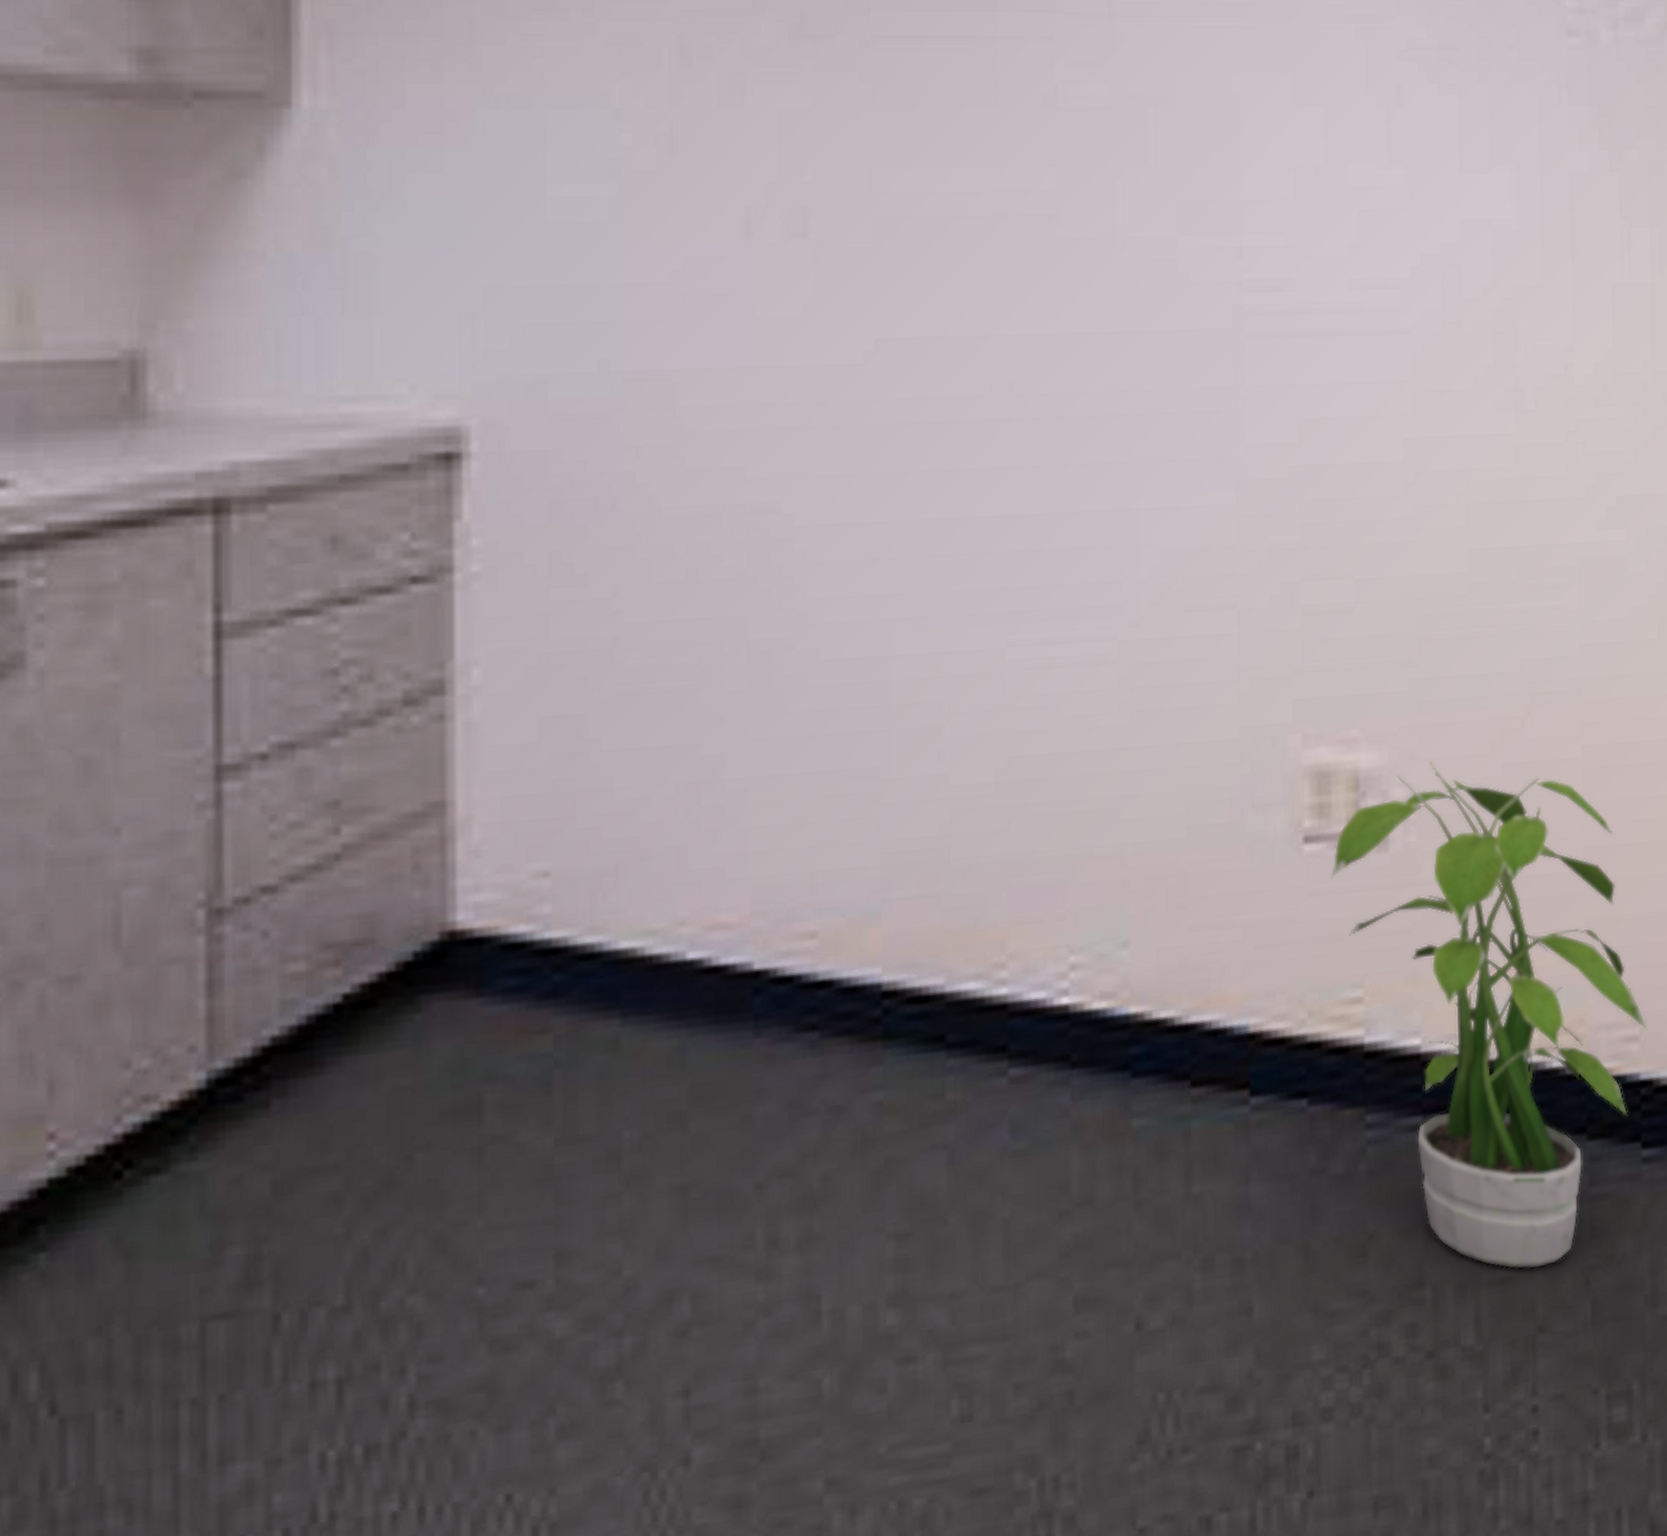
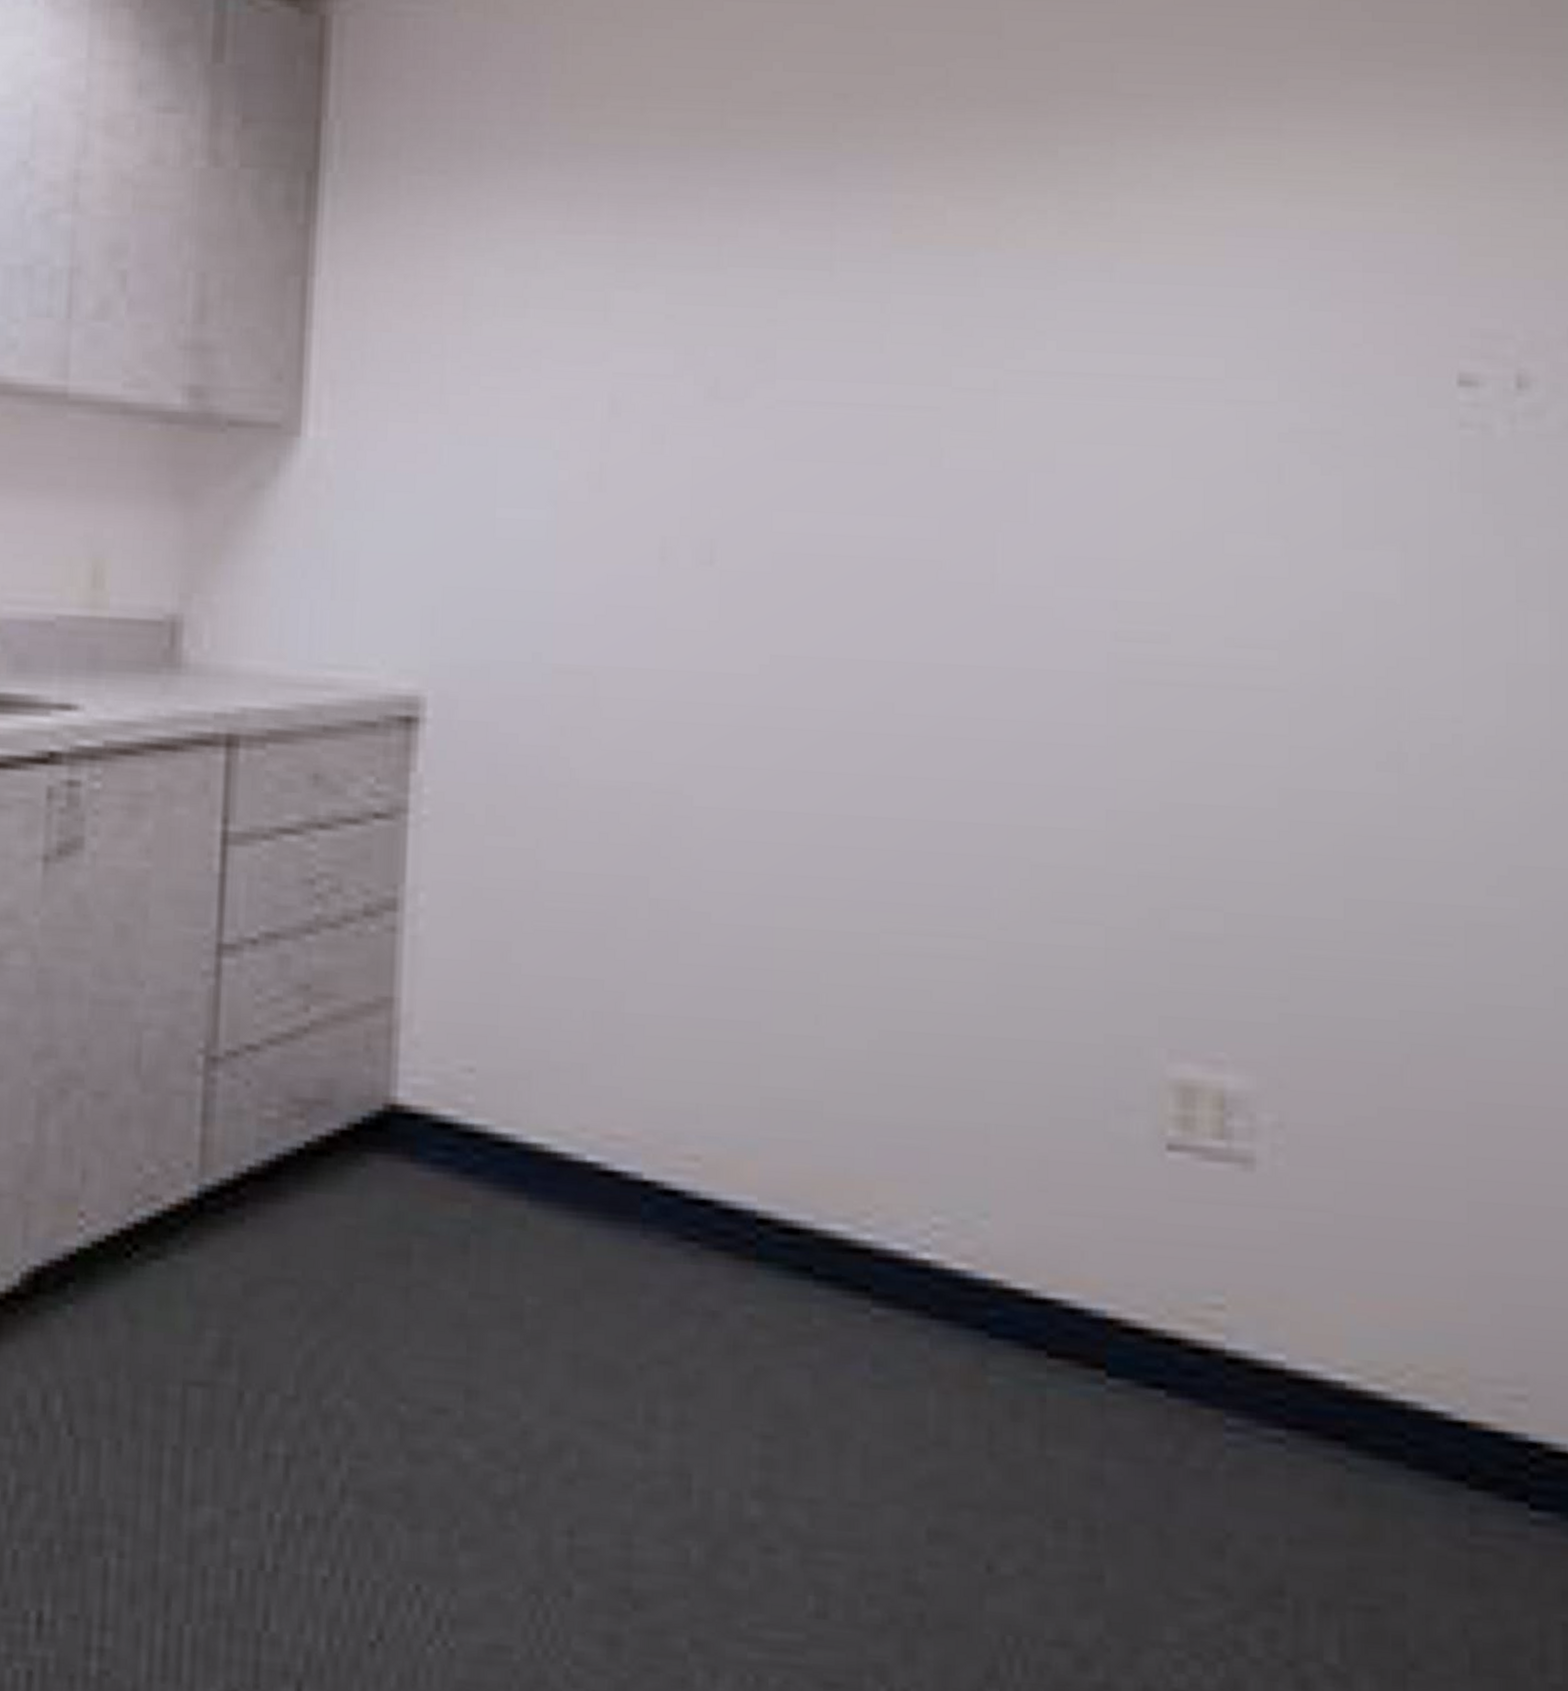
potted plant: present [1330,761,1648,1269] -> none [1193,1093,1538,1604]

